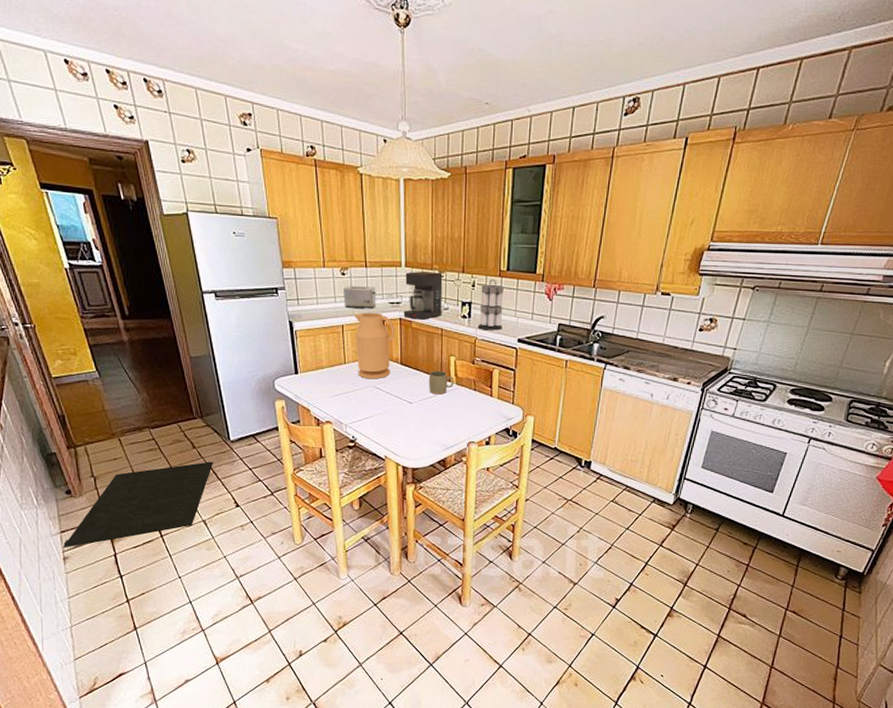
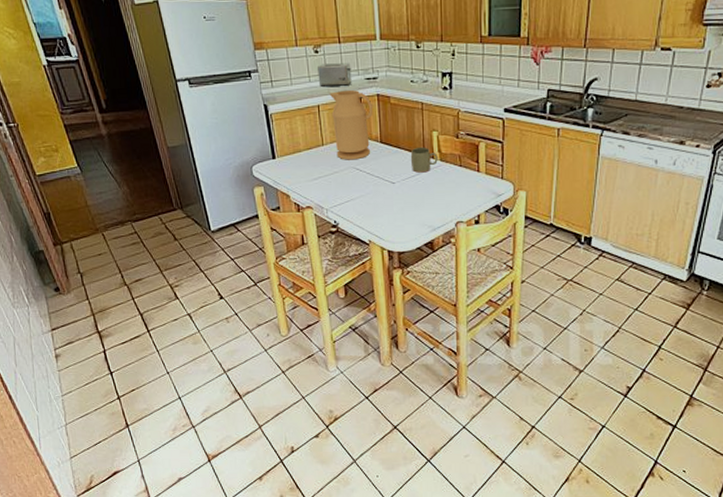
door mat: present [62,461,213,548] -> none [54,253,195,346]
coffee maker: present [403,271,443,320] -> none [381,43,421,95]
spice rack: present [478,279,505,331] -> none [460,46,487,102]

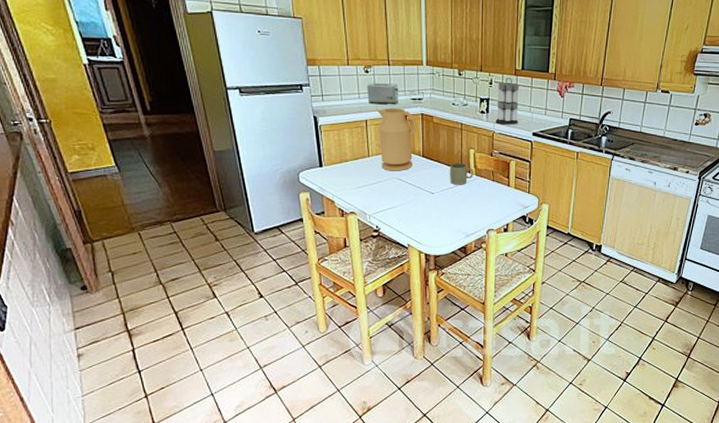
spice rack: none [460,46,487,102] -> present [495,77,520,125]

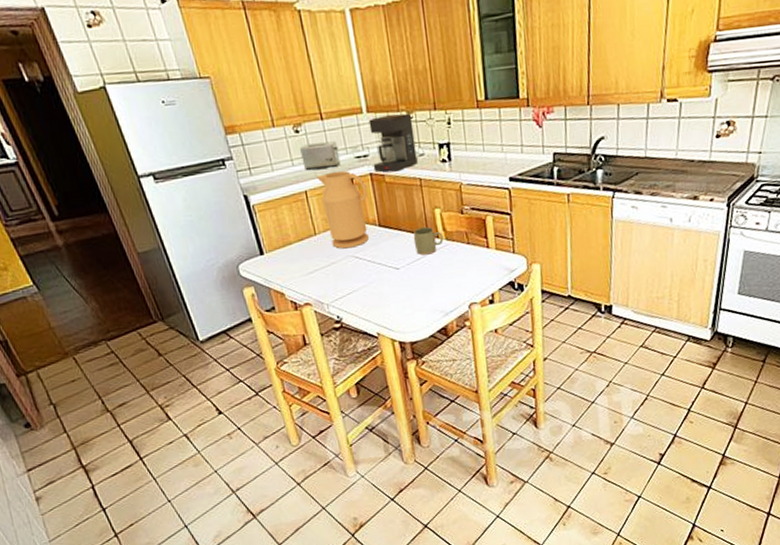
coffee maker: none [425,70,462,115] -> present [368,113,418,172]
spice rack: present [495,77,520,125] -> none [458,112,490,173]

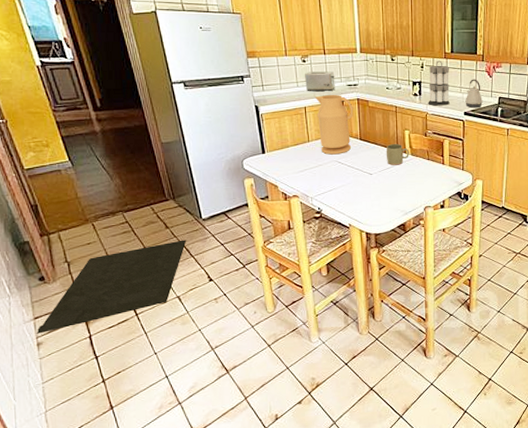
door mat: none [32,367,185,488] -> present [36,240,186,334]
coffee maker: present [368,113,418,172] -> none [360,56,395,99]
spice rack: none [458,112,490,173] -> present [428,60,450,106]
kettle: none [509,131,533,172] -> present [465,79,483,109]

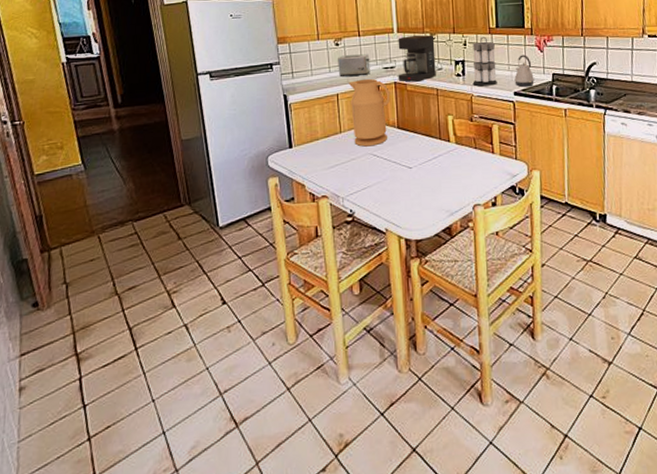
door mat: present [36,240,186,334] -> none [20,253,199,376]
coffee maker: none [360,56,395,99] -> present [398,35,436,82]
mug: present [386,143,409,165] -> none [427,130,454,157]

